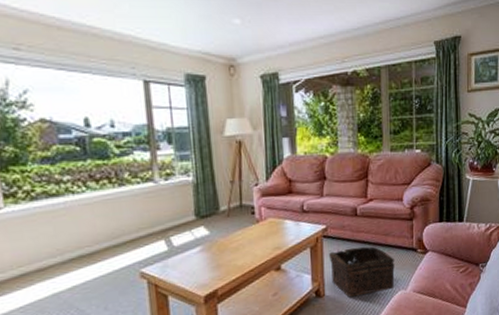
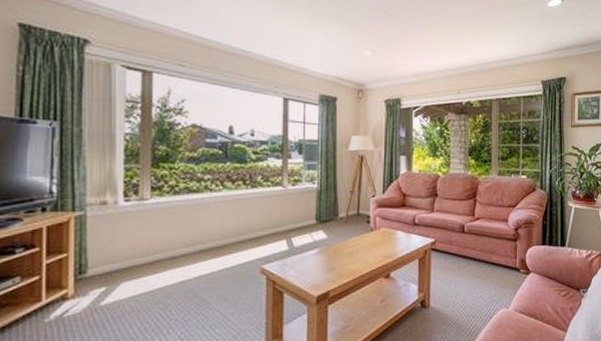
basket: present [329,246,395,297] -> none [436,262,498,311]

